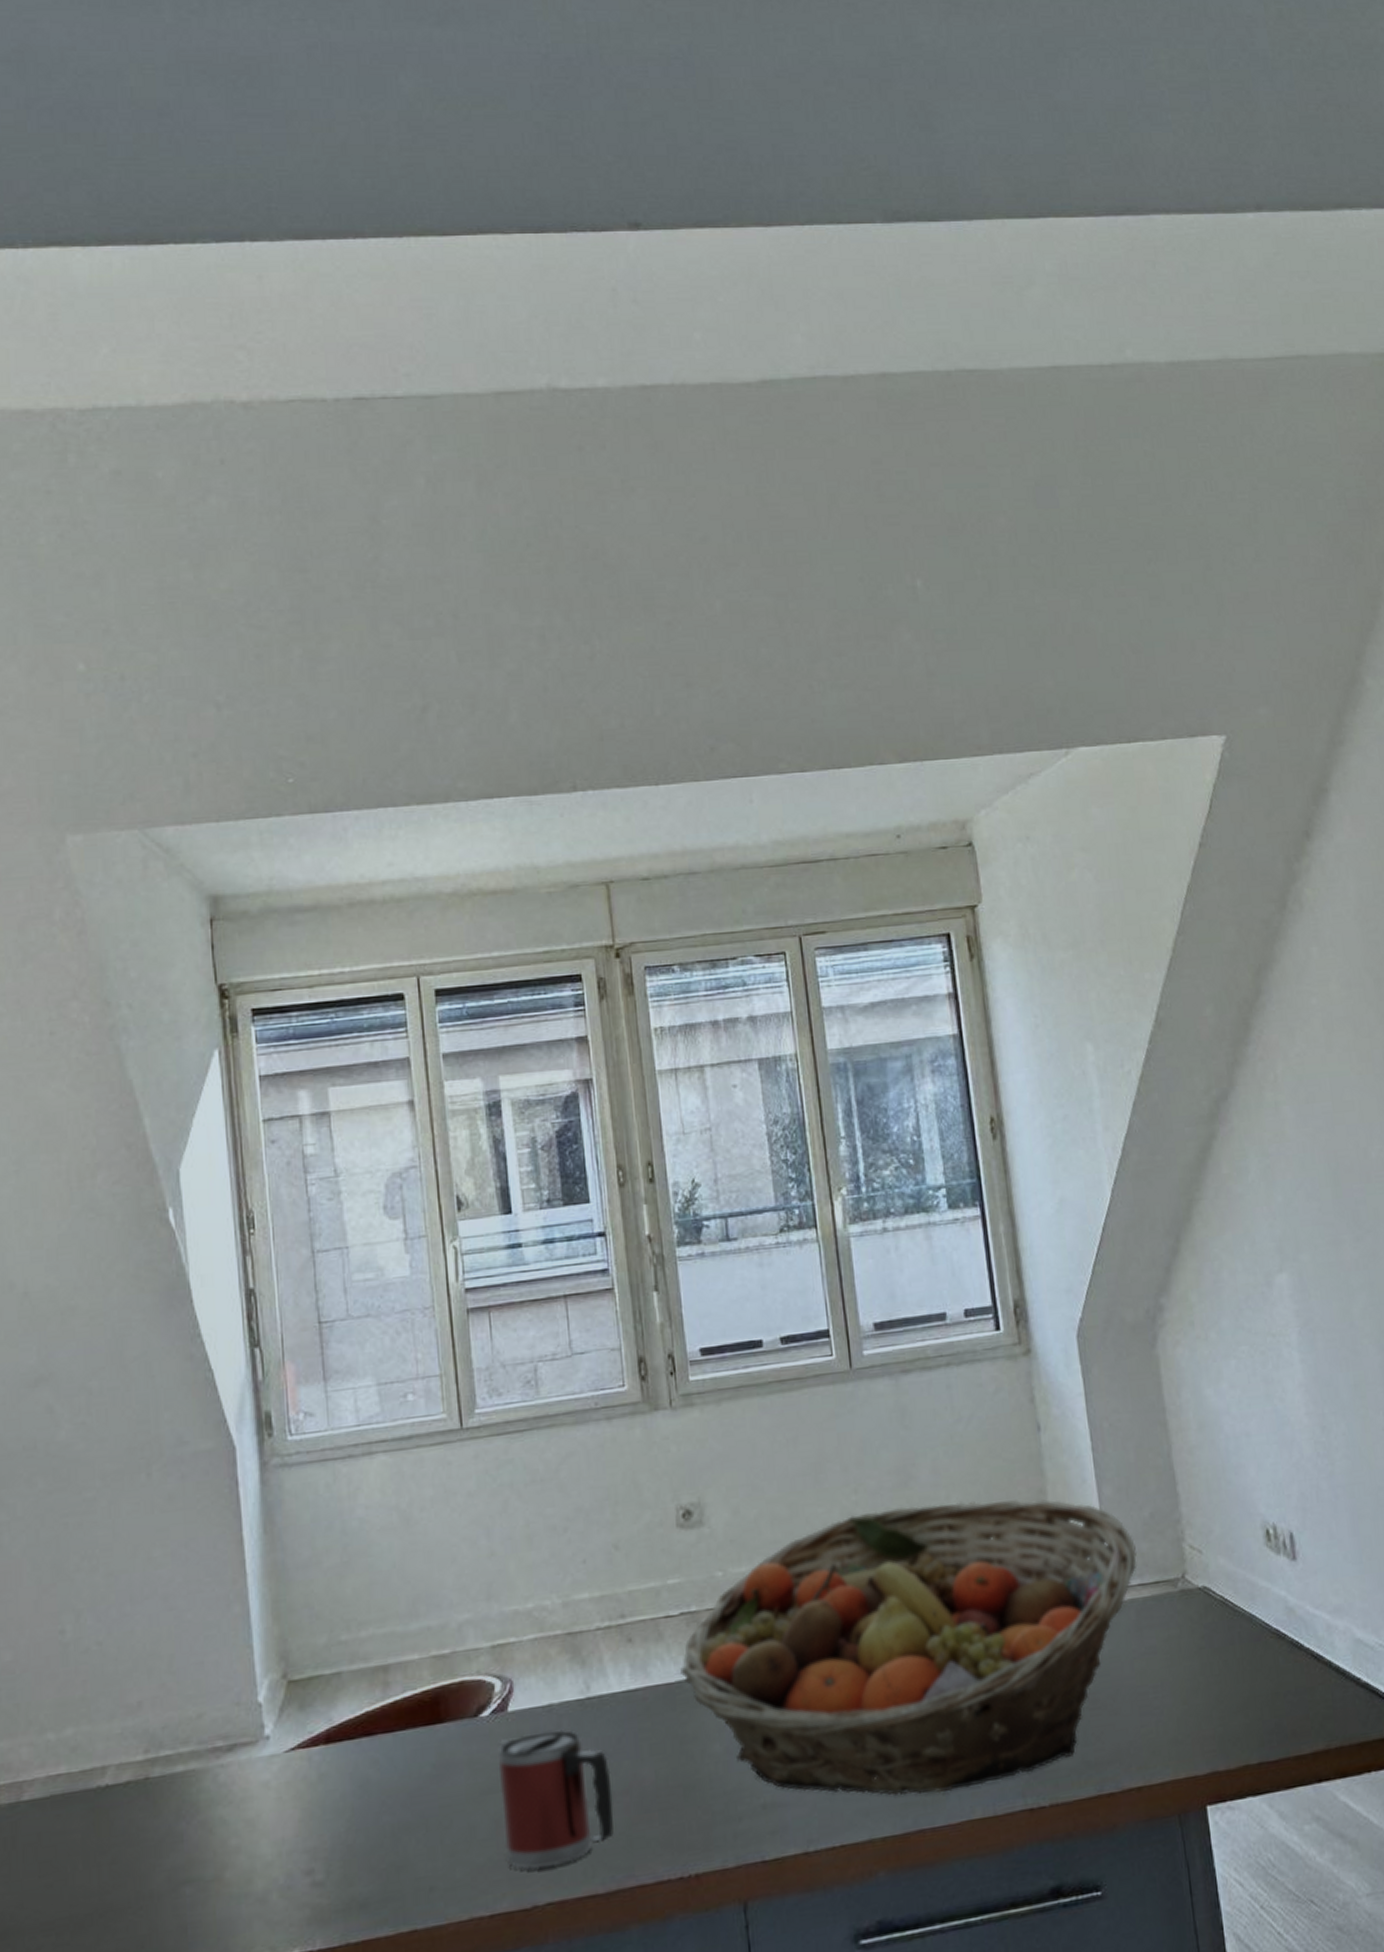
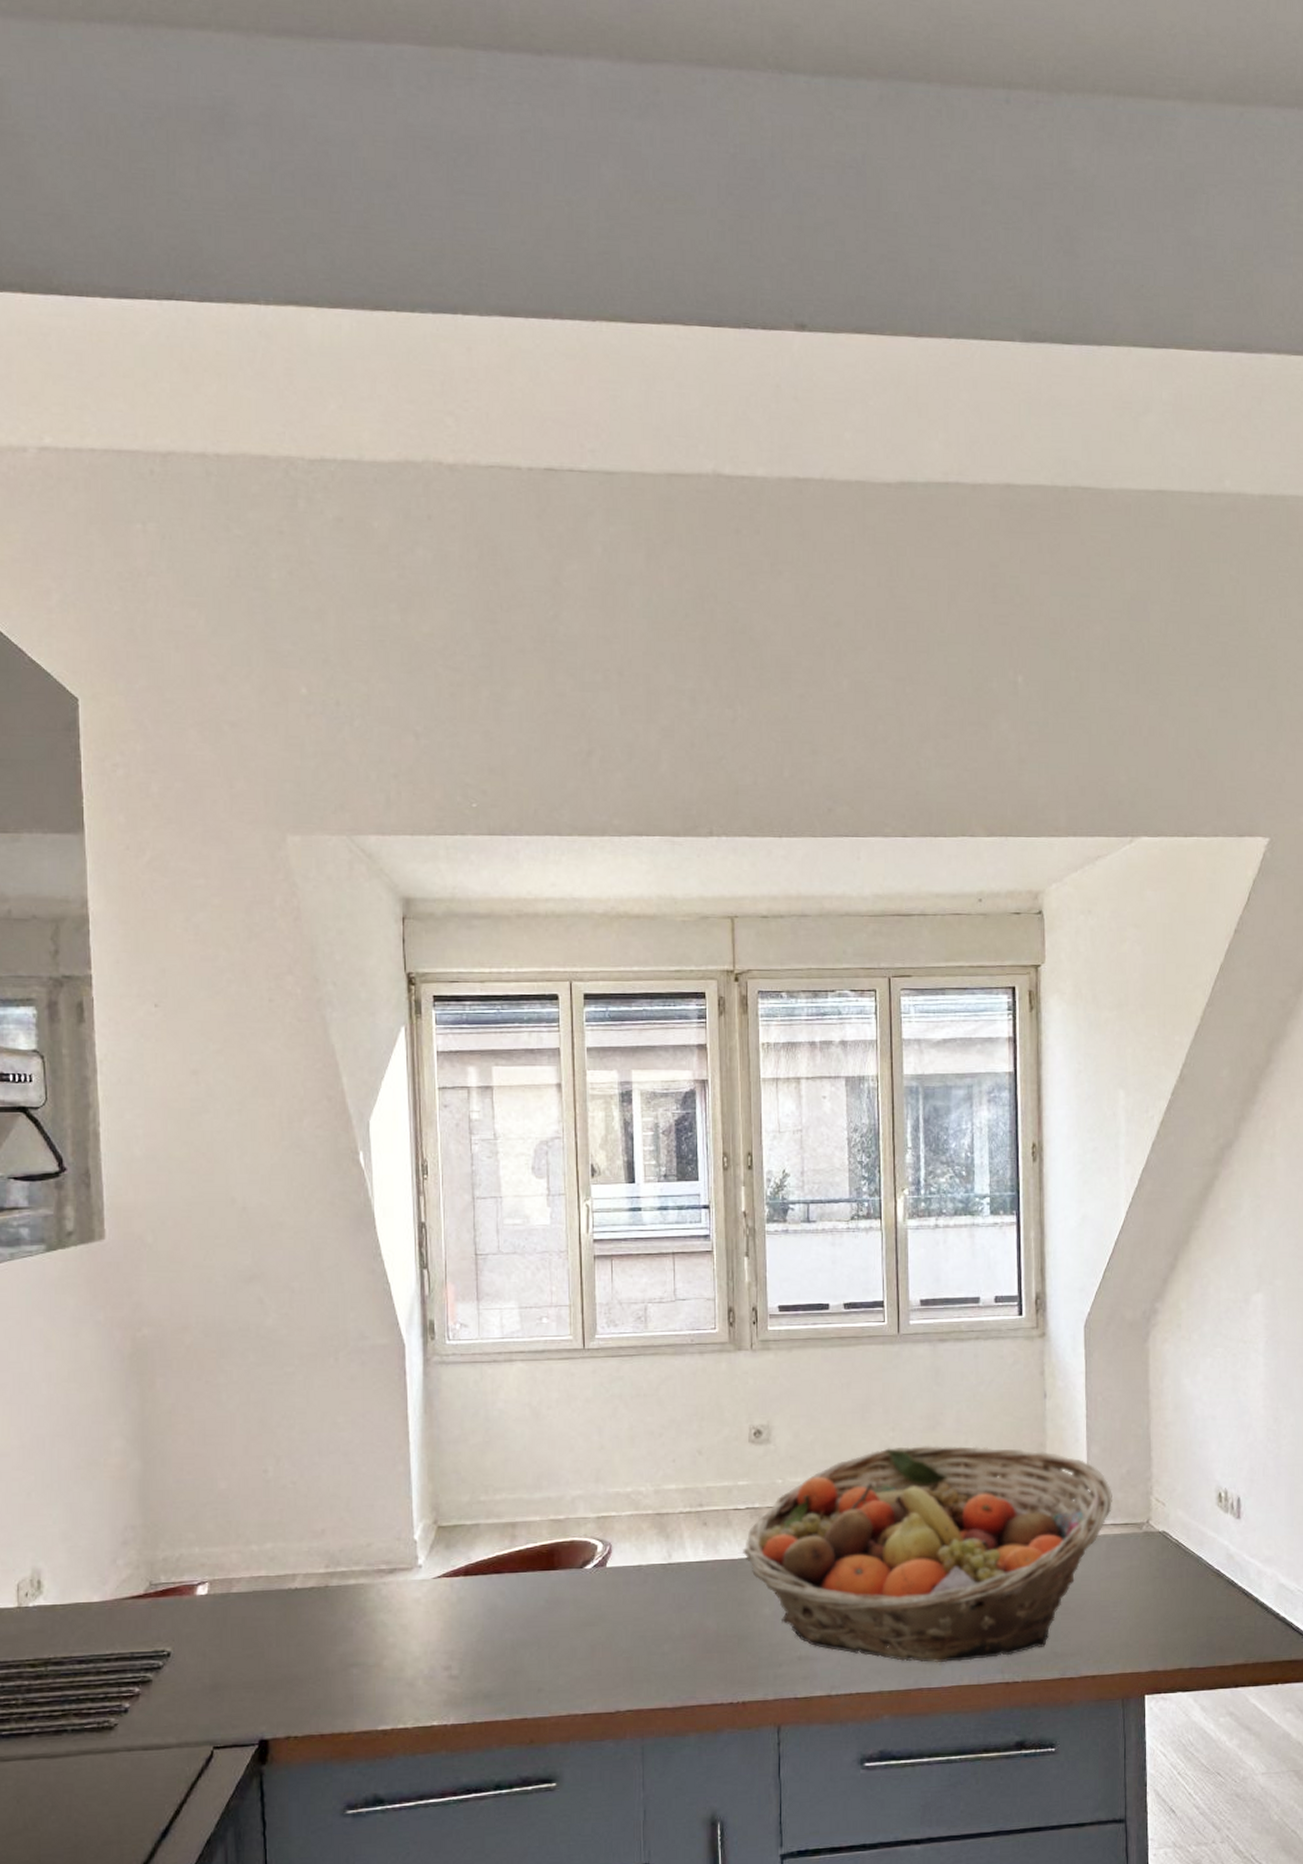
mug: present [497,1729,614,1869] -> none [596,1585,683,1684]

